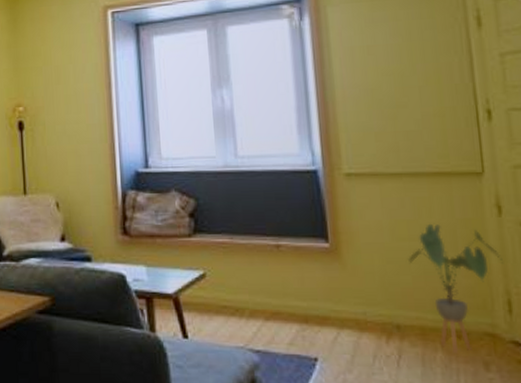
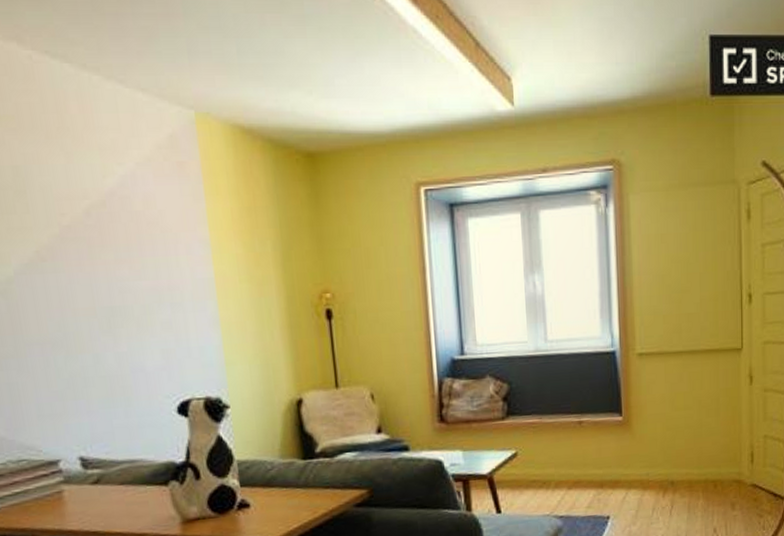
house plant: present [407,223,503,353] -> none [682,394,750,499]

